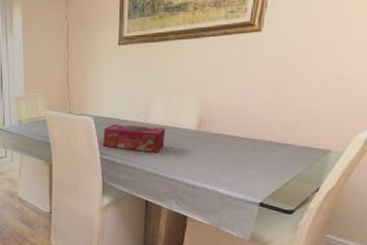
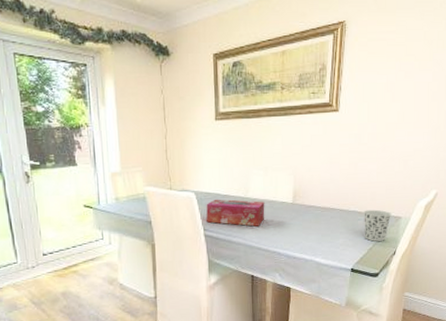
cup: none [280,141,319,176] -> present [364,209,392,242]

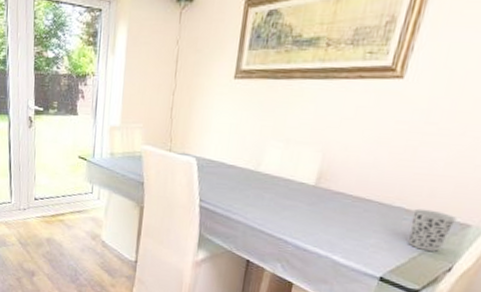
tissue box: present [206,199,265,227] -> none [204,168,279,207]

